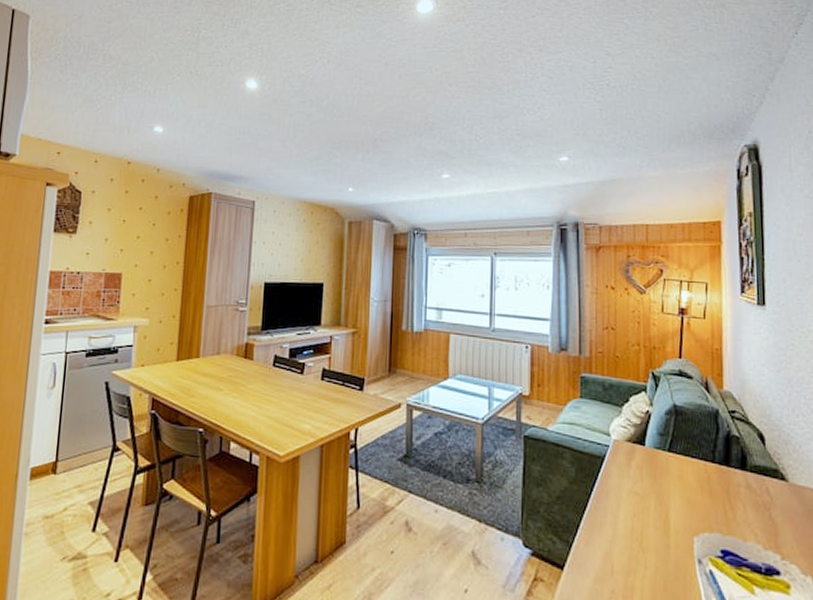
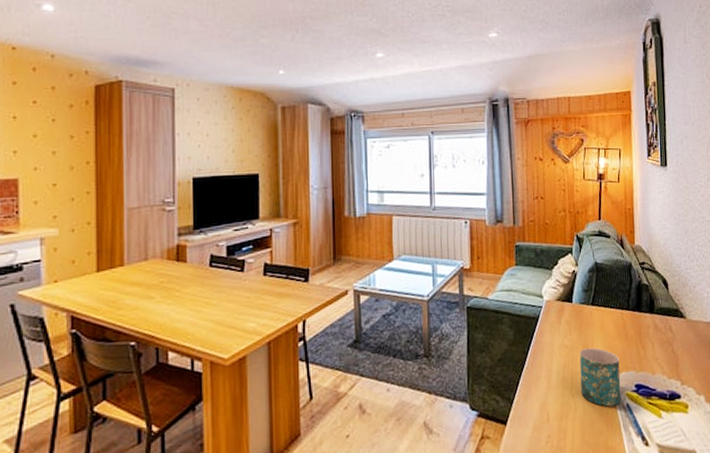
mug: none [652,499,703,571] -> present [579,348,621,407]

